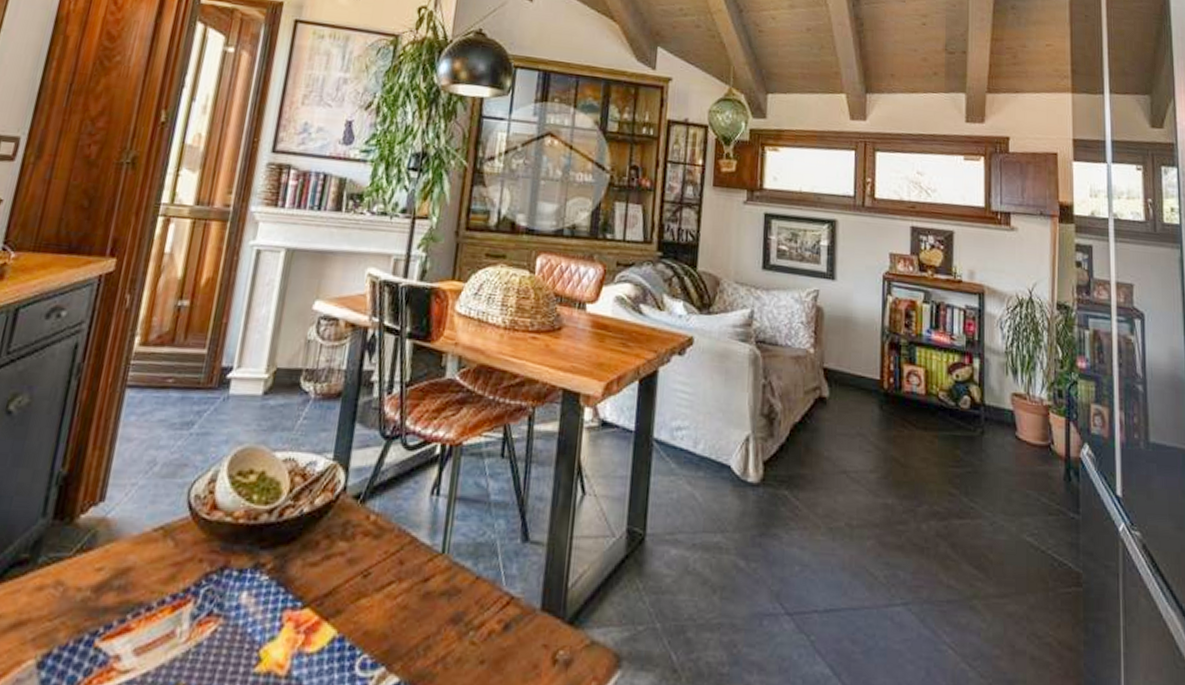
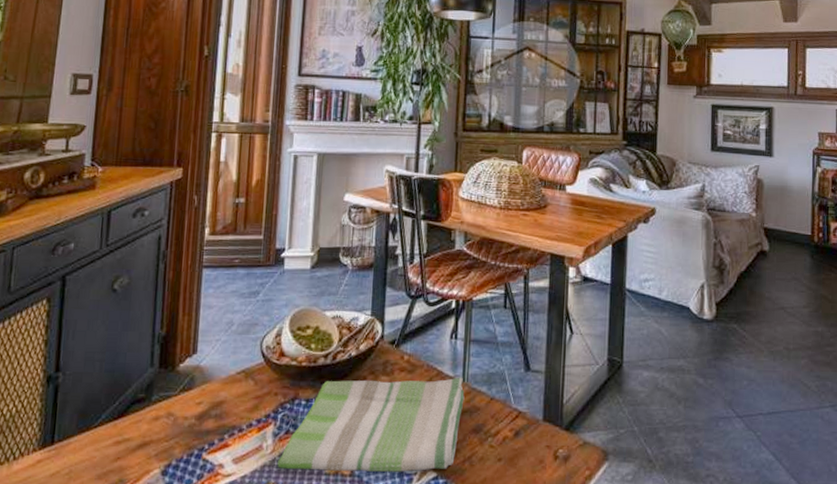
dish towel: none [192,545,444,675] -> present [277,377,465,472]

